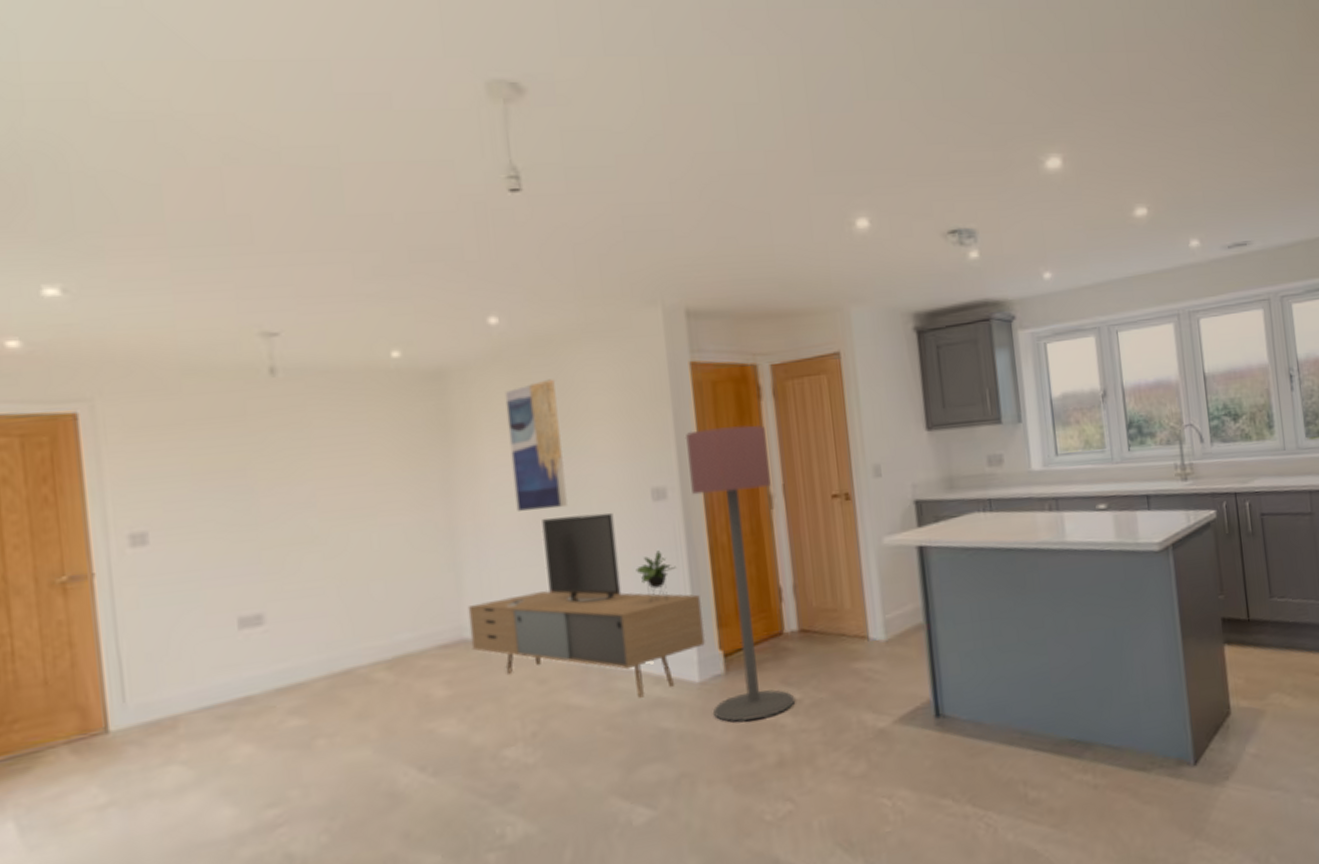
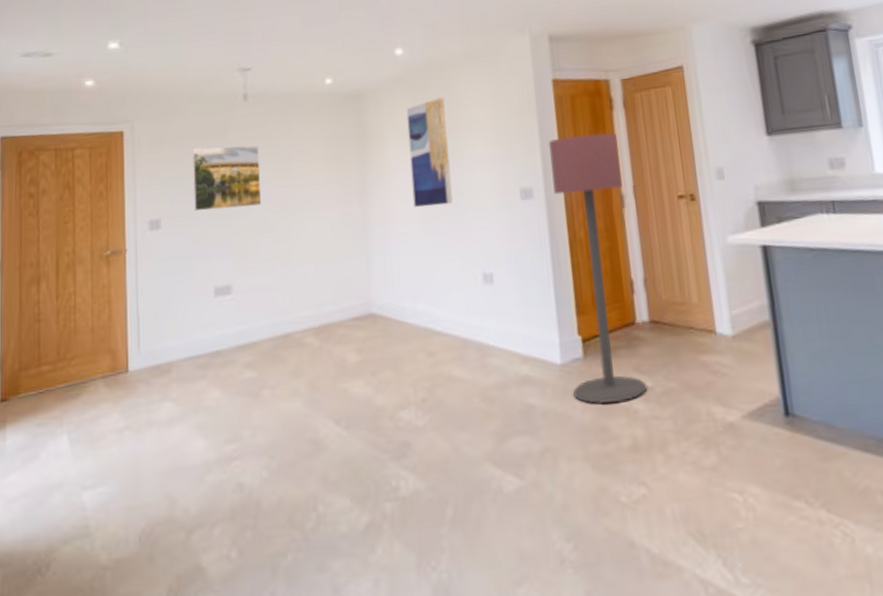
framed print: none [193,434,304,521] -> present [192,145,262,212]
media console: present [467,512,705,698] -> none [375,209,566,375]

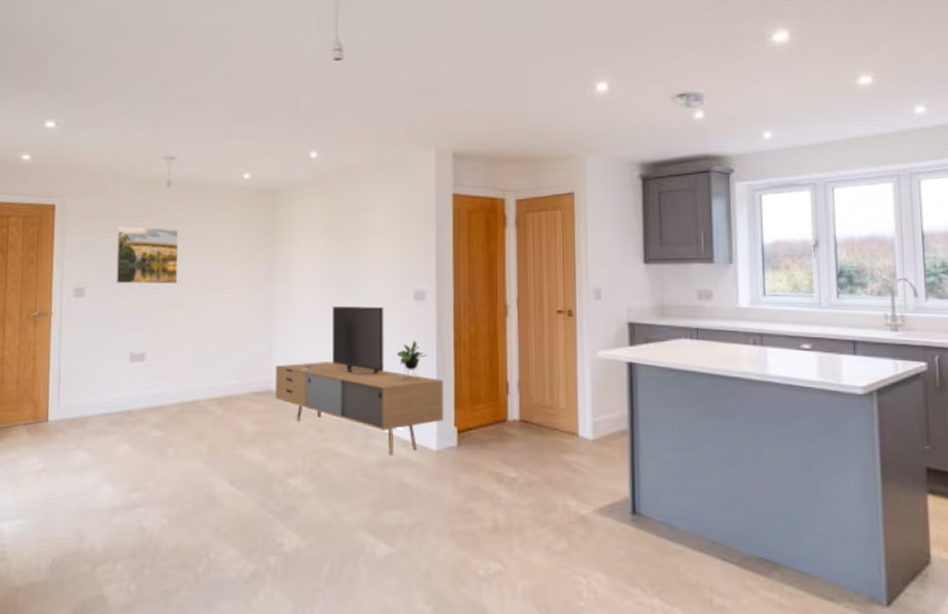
media console: none [375,209,566,375] -> present [275,305,444,455]
wall art: present [406,97,453,207] -> none [316,200,353,299]
floor lamp: present [548,132,648,404] -> none [443,247,512,488]

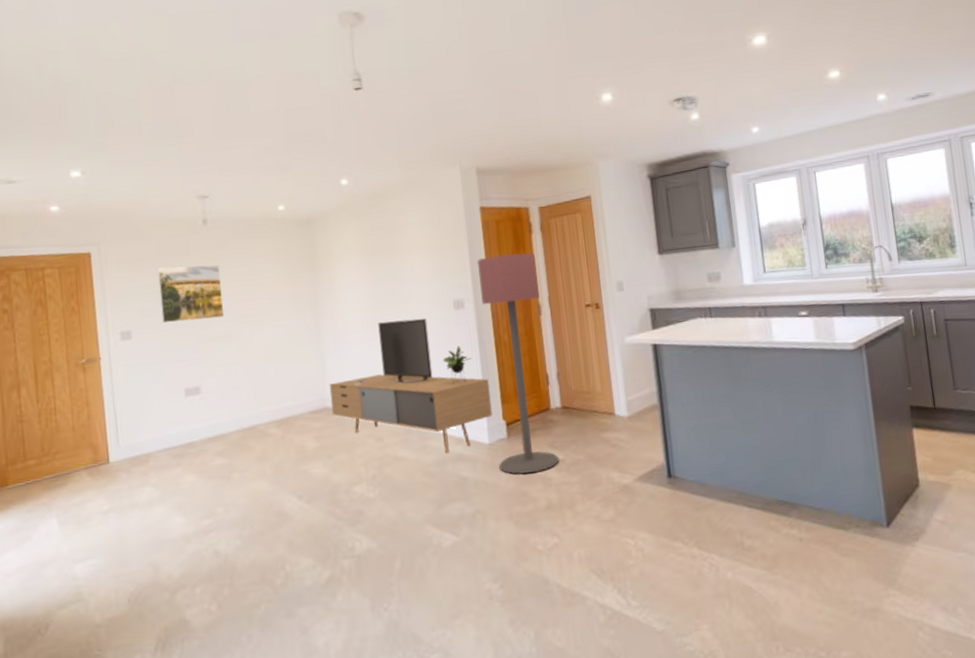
floor lamp: none [443,247,512,488] -> present [476,252,560,475]

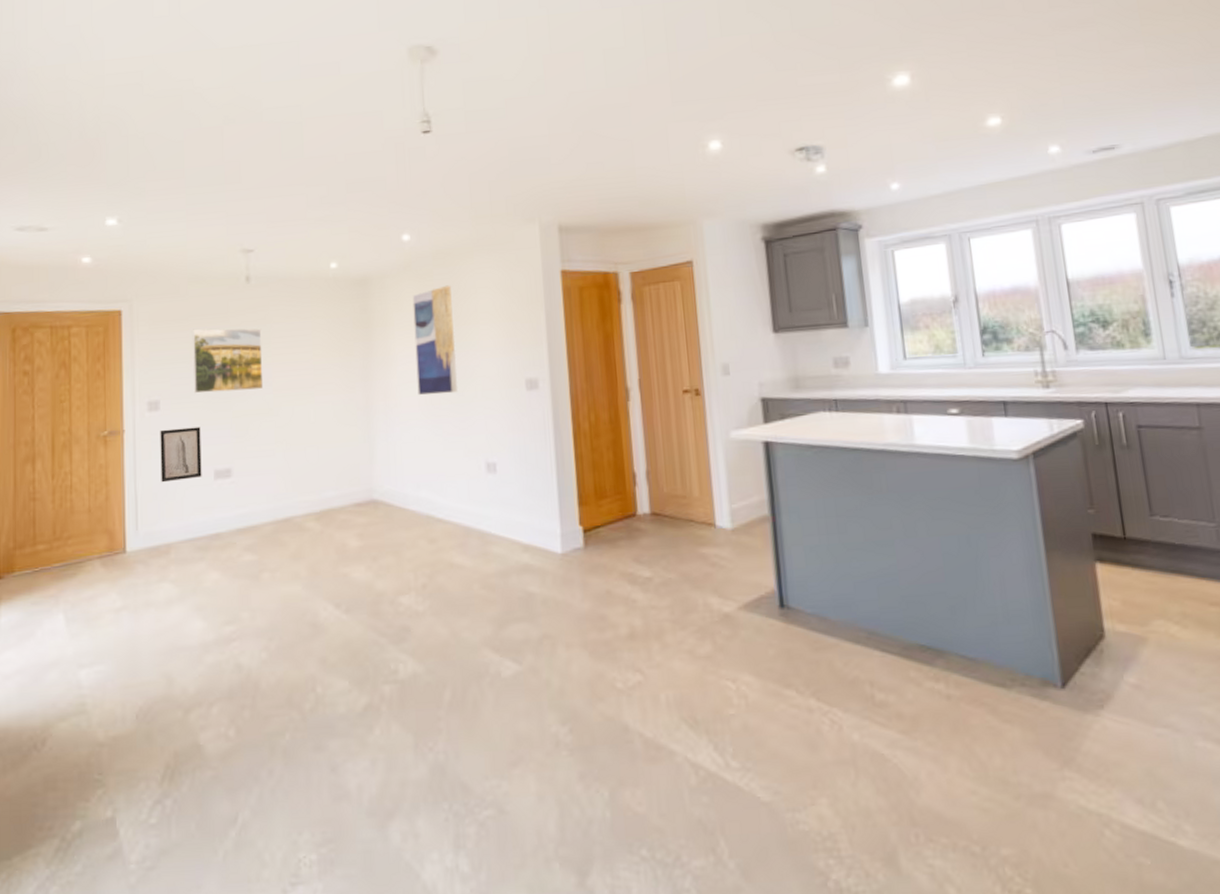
wall art: none [133,352,174,402] -> present [160,426,202,483]
media console: present [329,318,493,454] -> none [377,399,567,563]
wall art: none [352,222,395,317] -> present [412,285,457,395]
floor lamp: present [476,252,560,475] -> none [555,325,646,593]

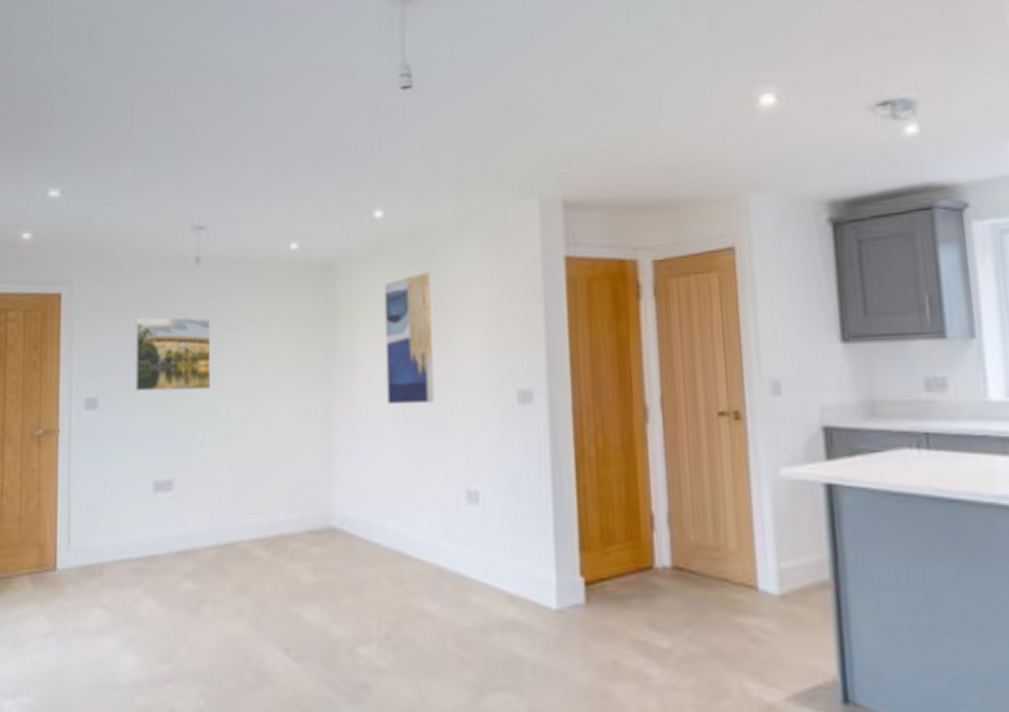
wall art: present [160,426,202,483] -> none [96,430,141,493]

